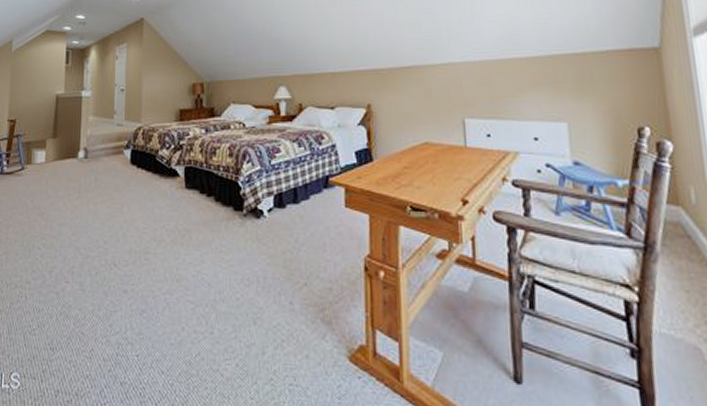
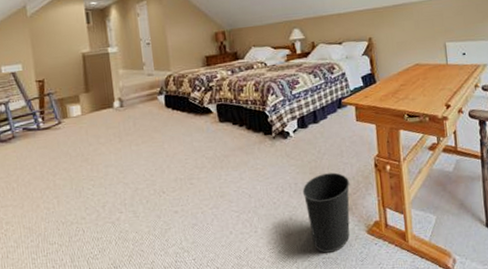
wastebasket: none [272,270,331,379] -> present [302,172,350,253]

